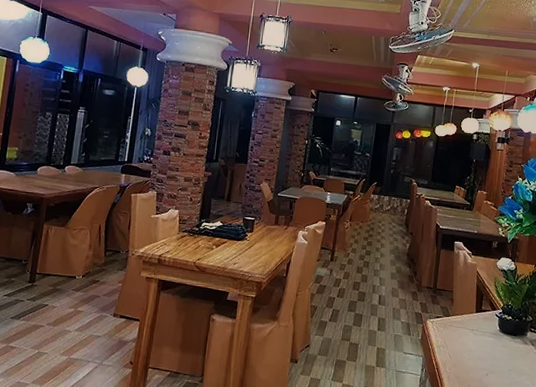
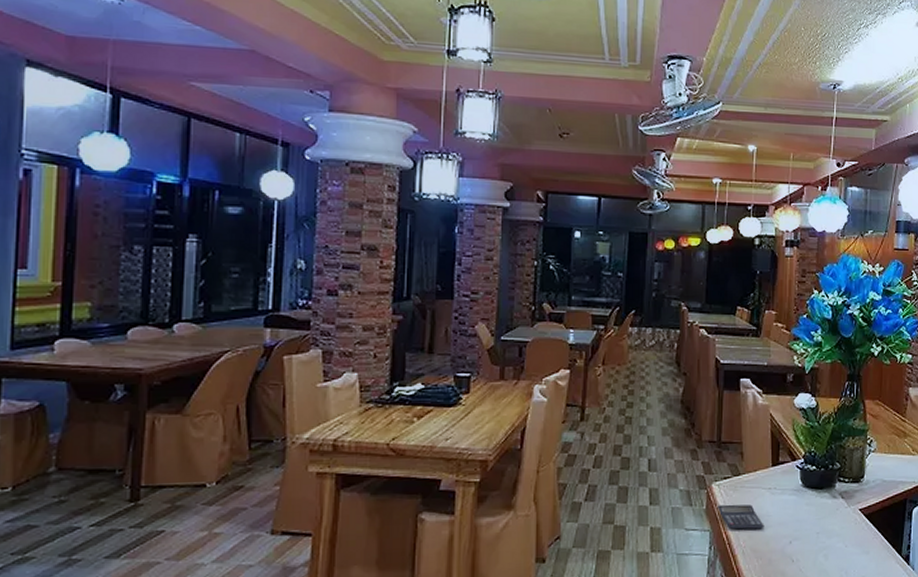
calculator: none [430,337,467,360] -> present [718,504,764,530]

